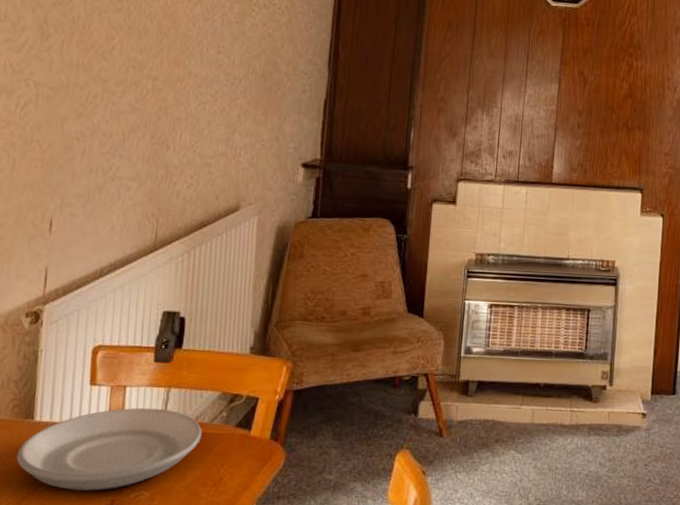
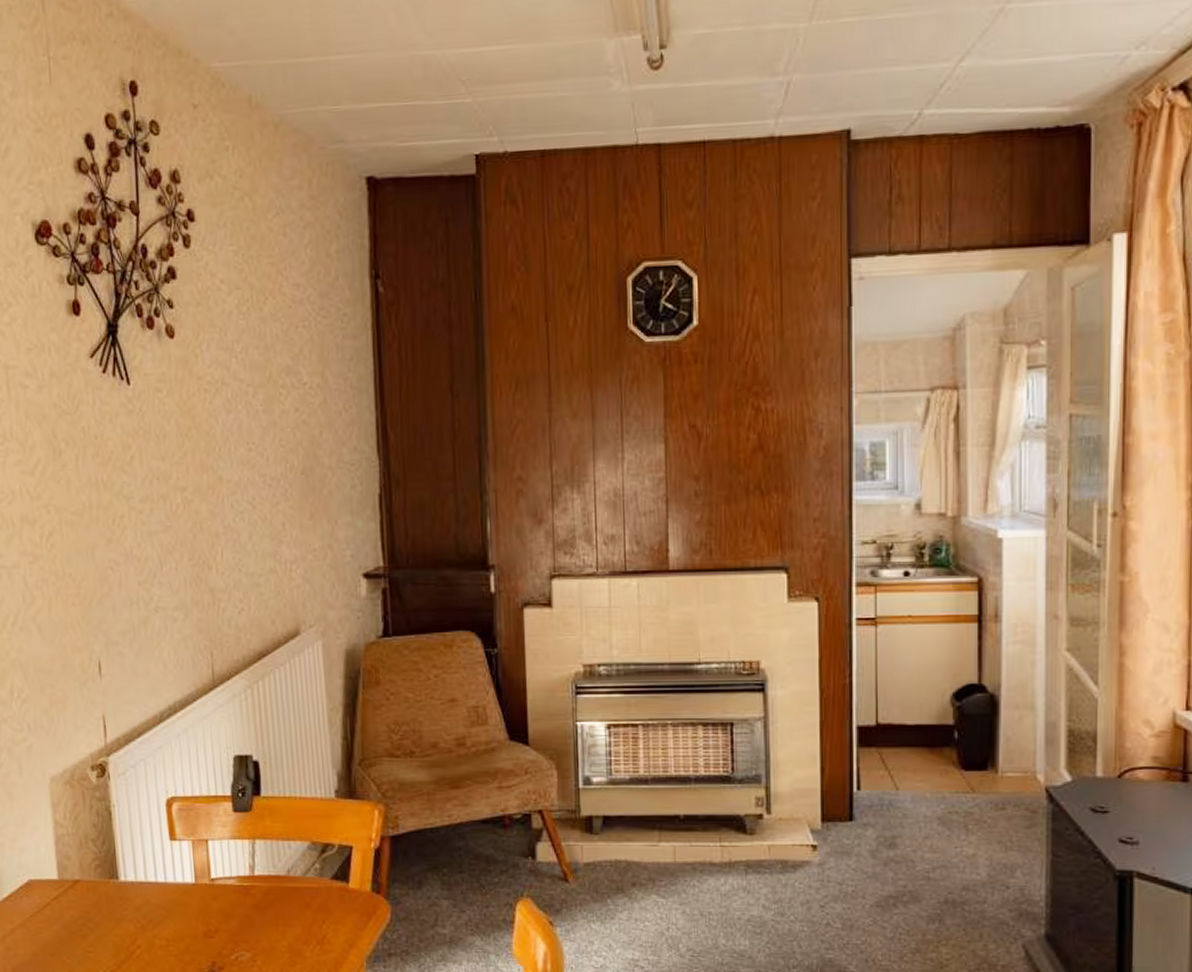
plate: present [16,407,202,491] -> none [108,862,297,953]

